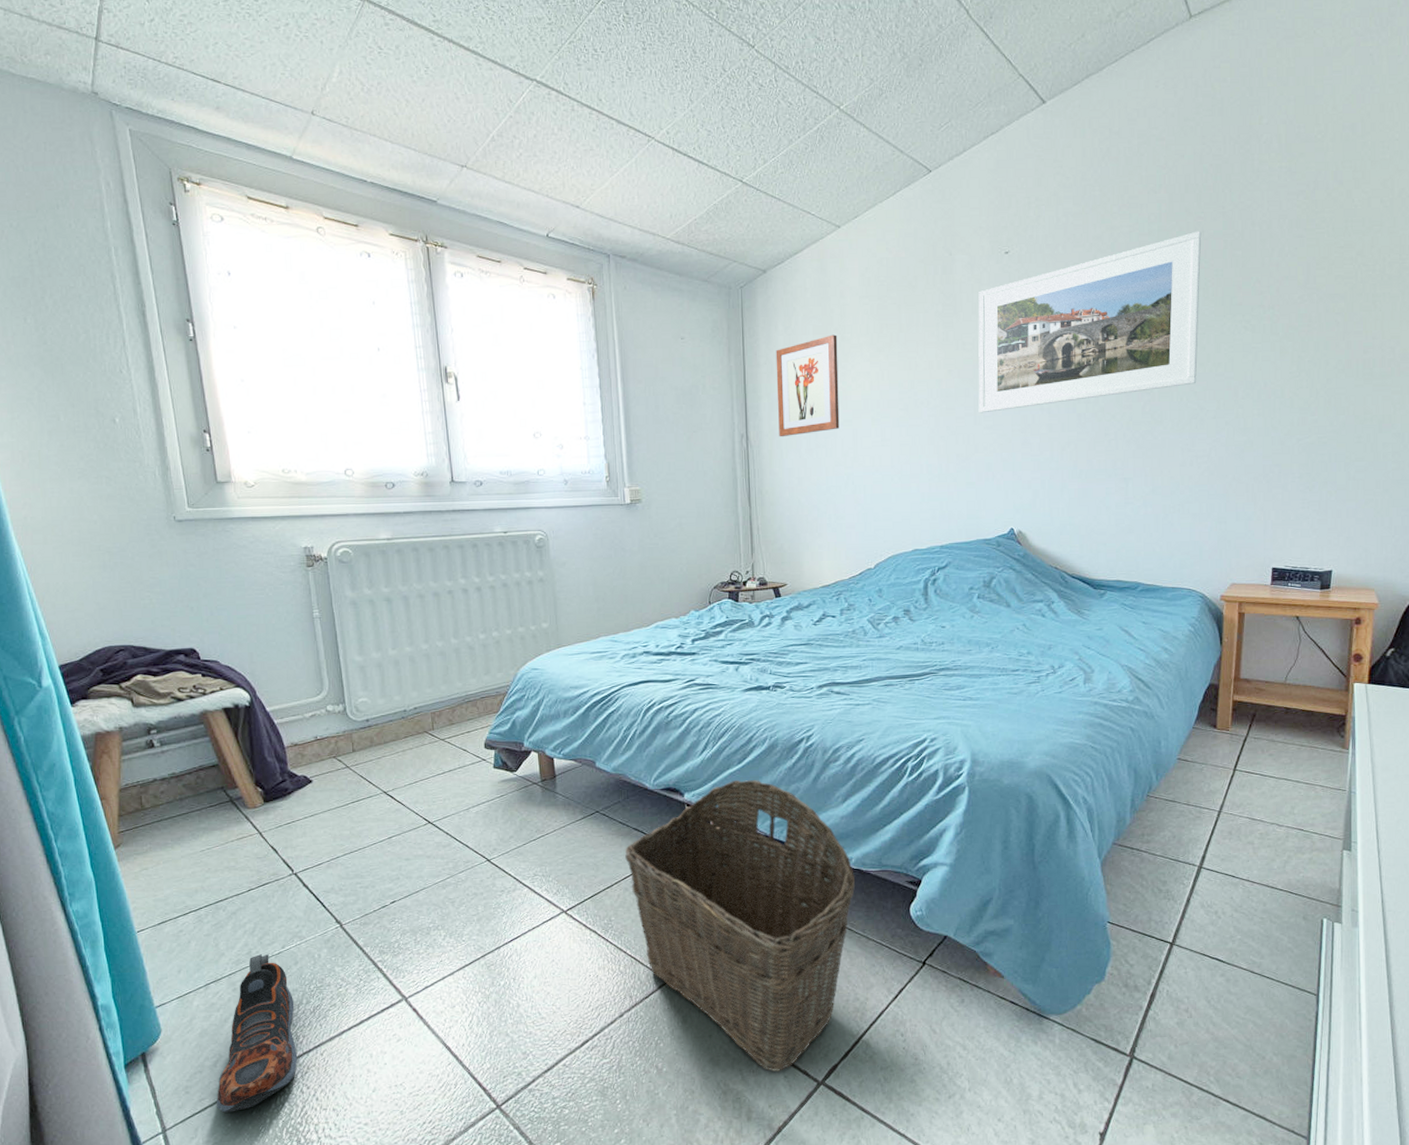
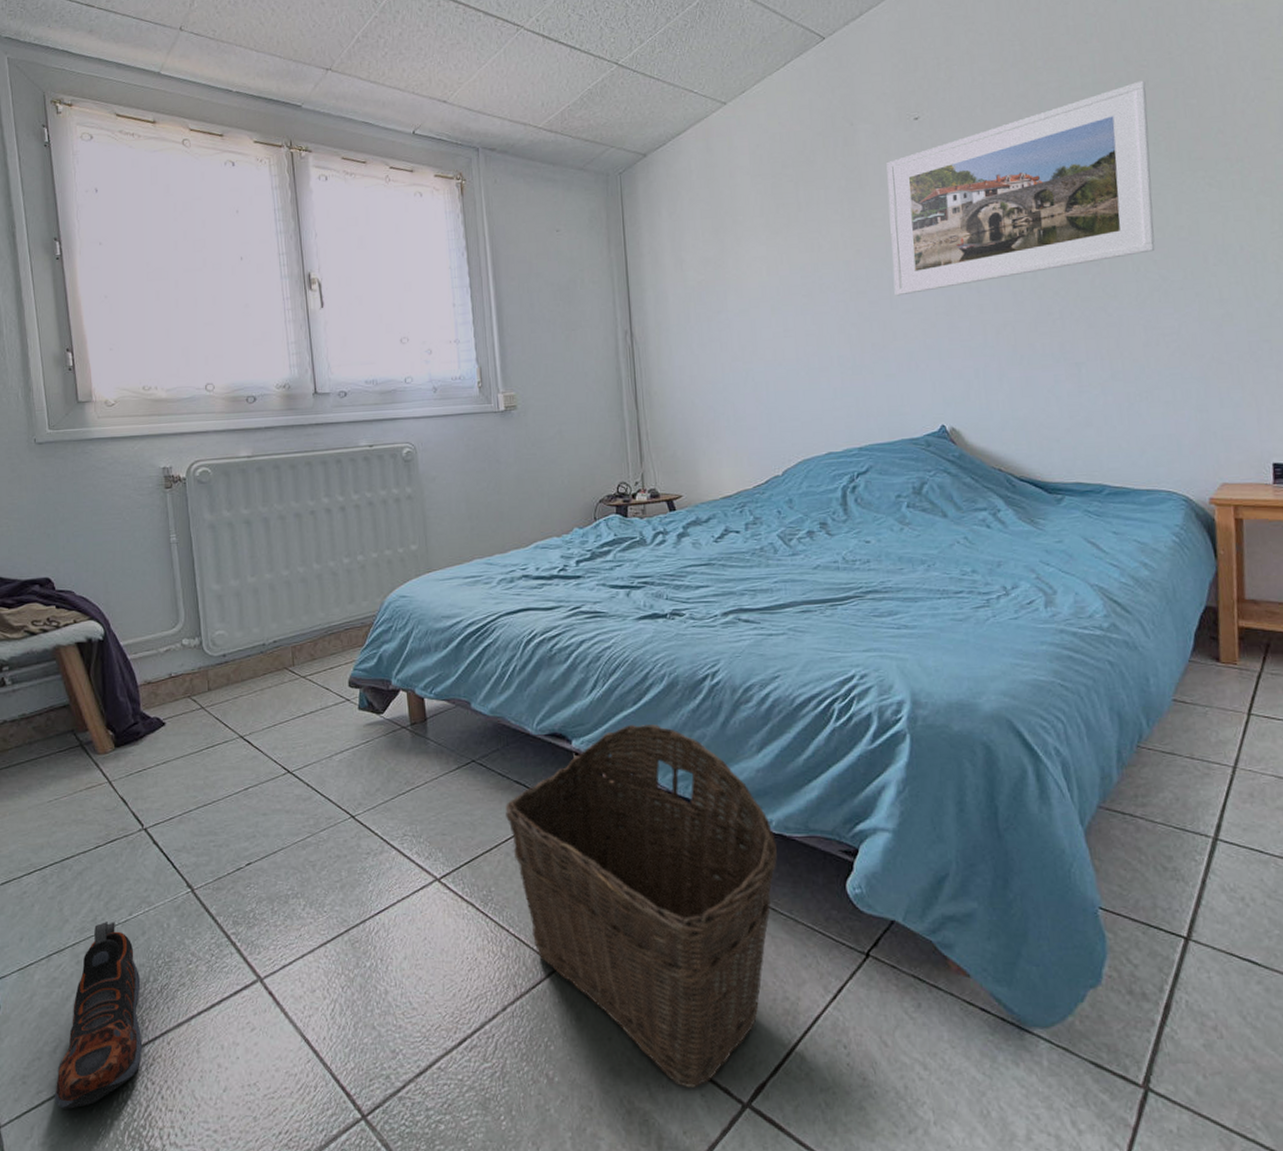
wall art: present [776,334,840,437] -> none [660,218,735,332]

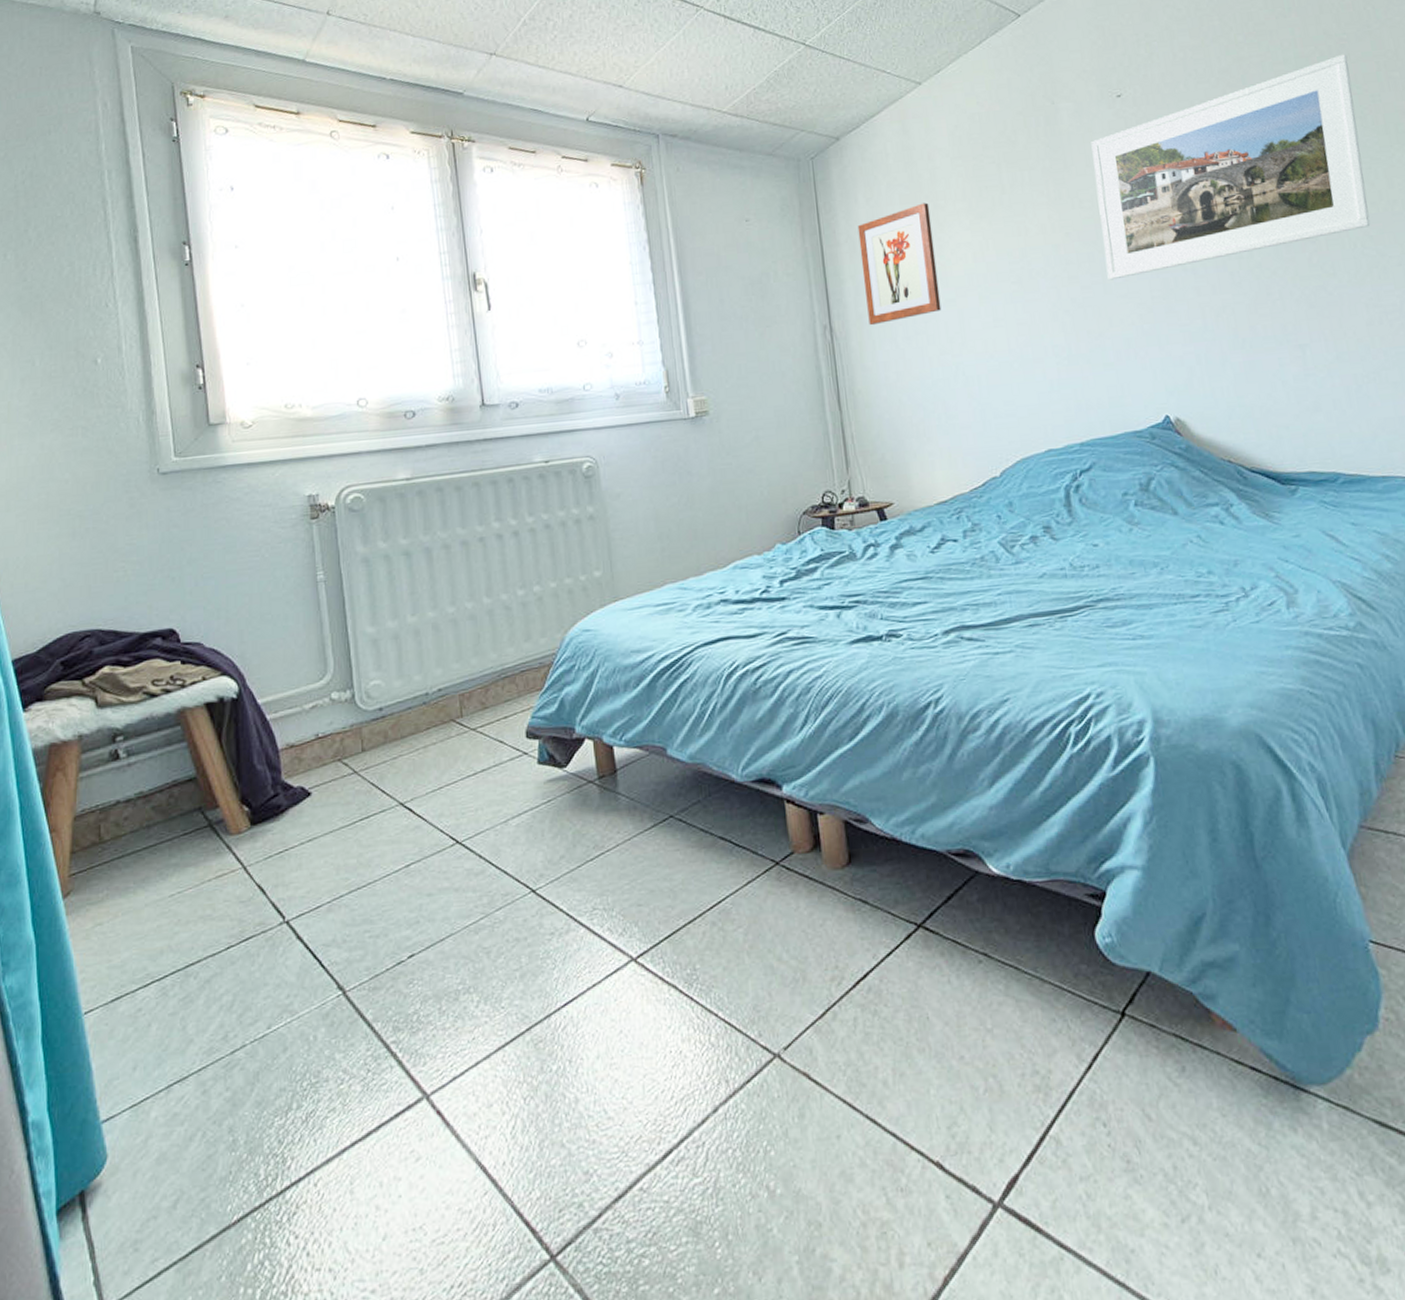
shoe: present [55,922,143,1109] -> none [174,1038,284,1280]
wicker basket: present [505,723,778,1089] -> none [709,761,1018,1190]
wall art: none [660,218,735,332] -> present [857,202,942,326]

